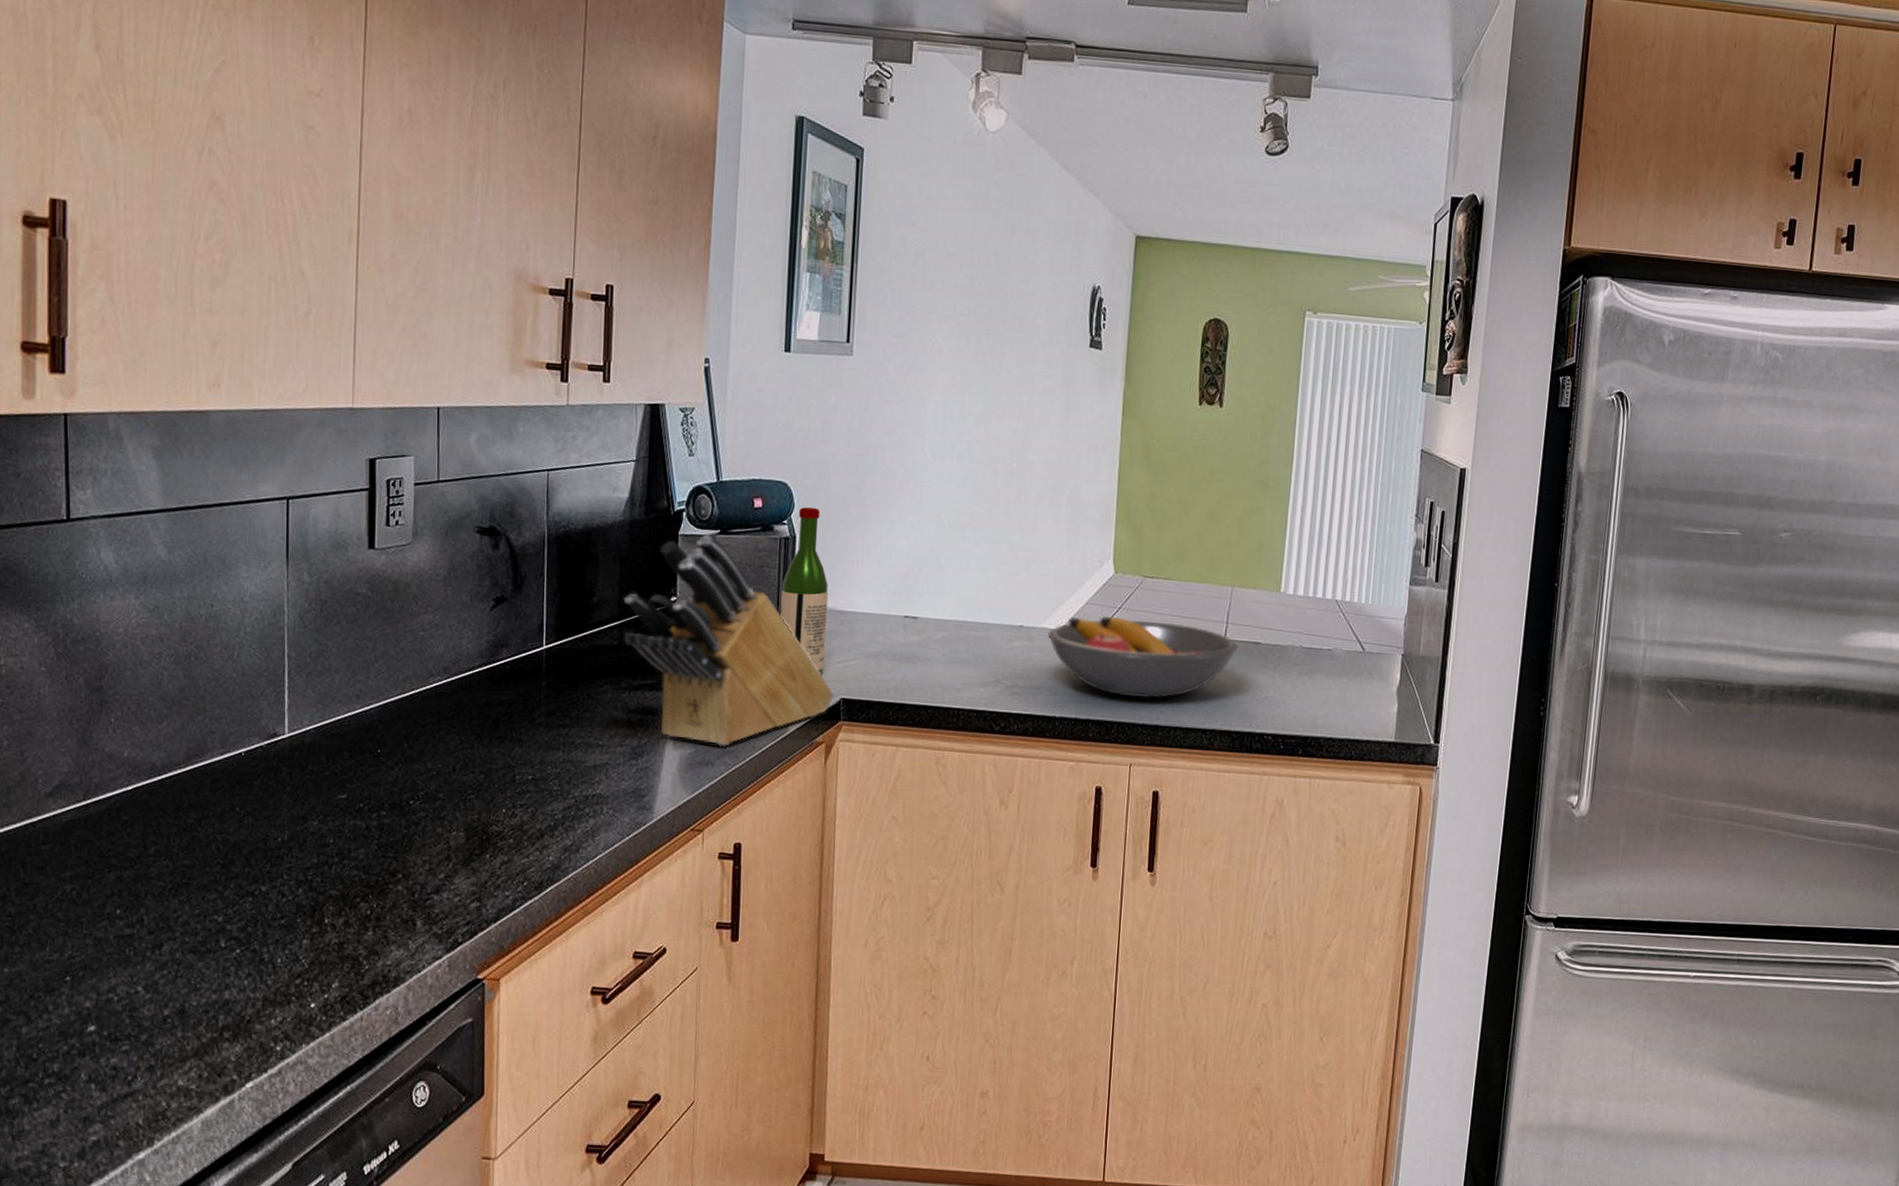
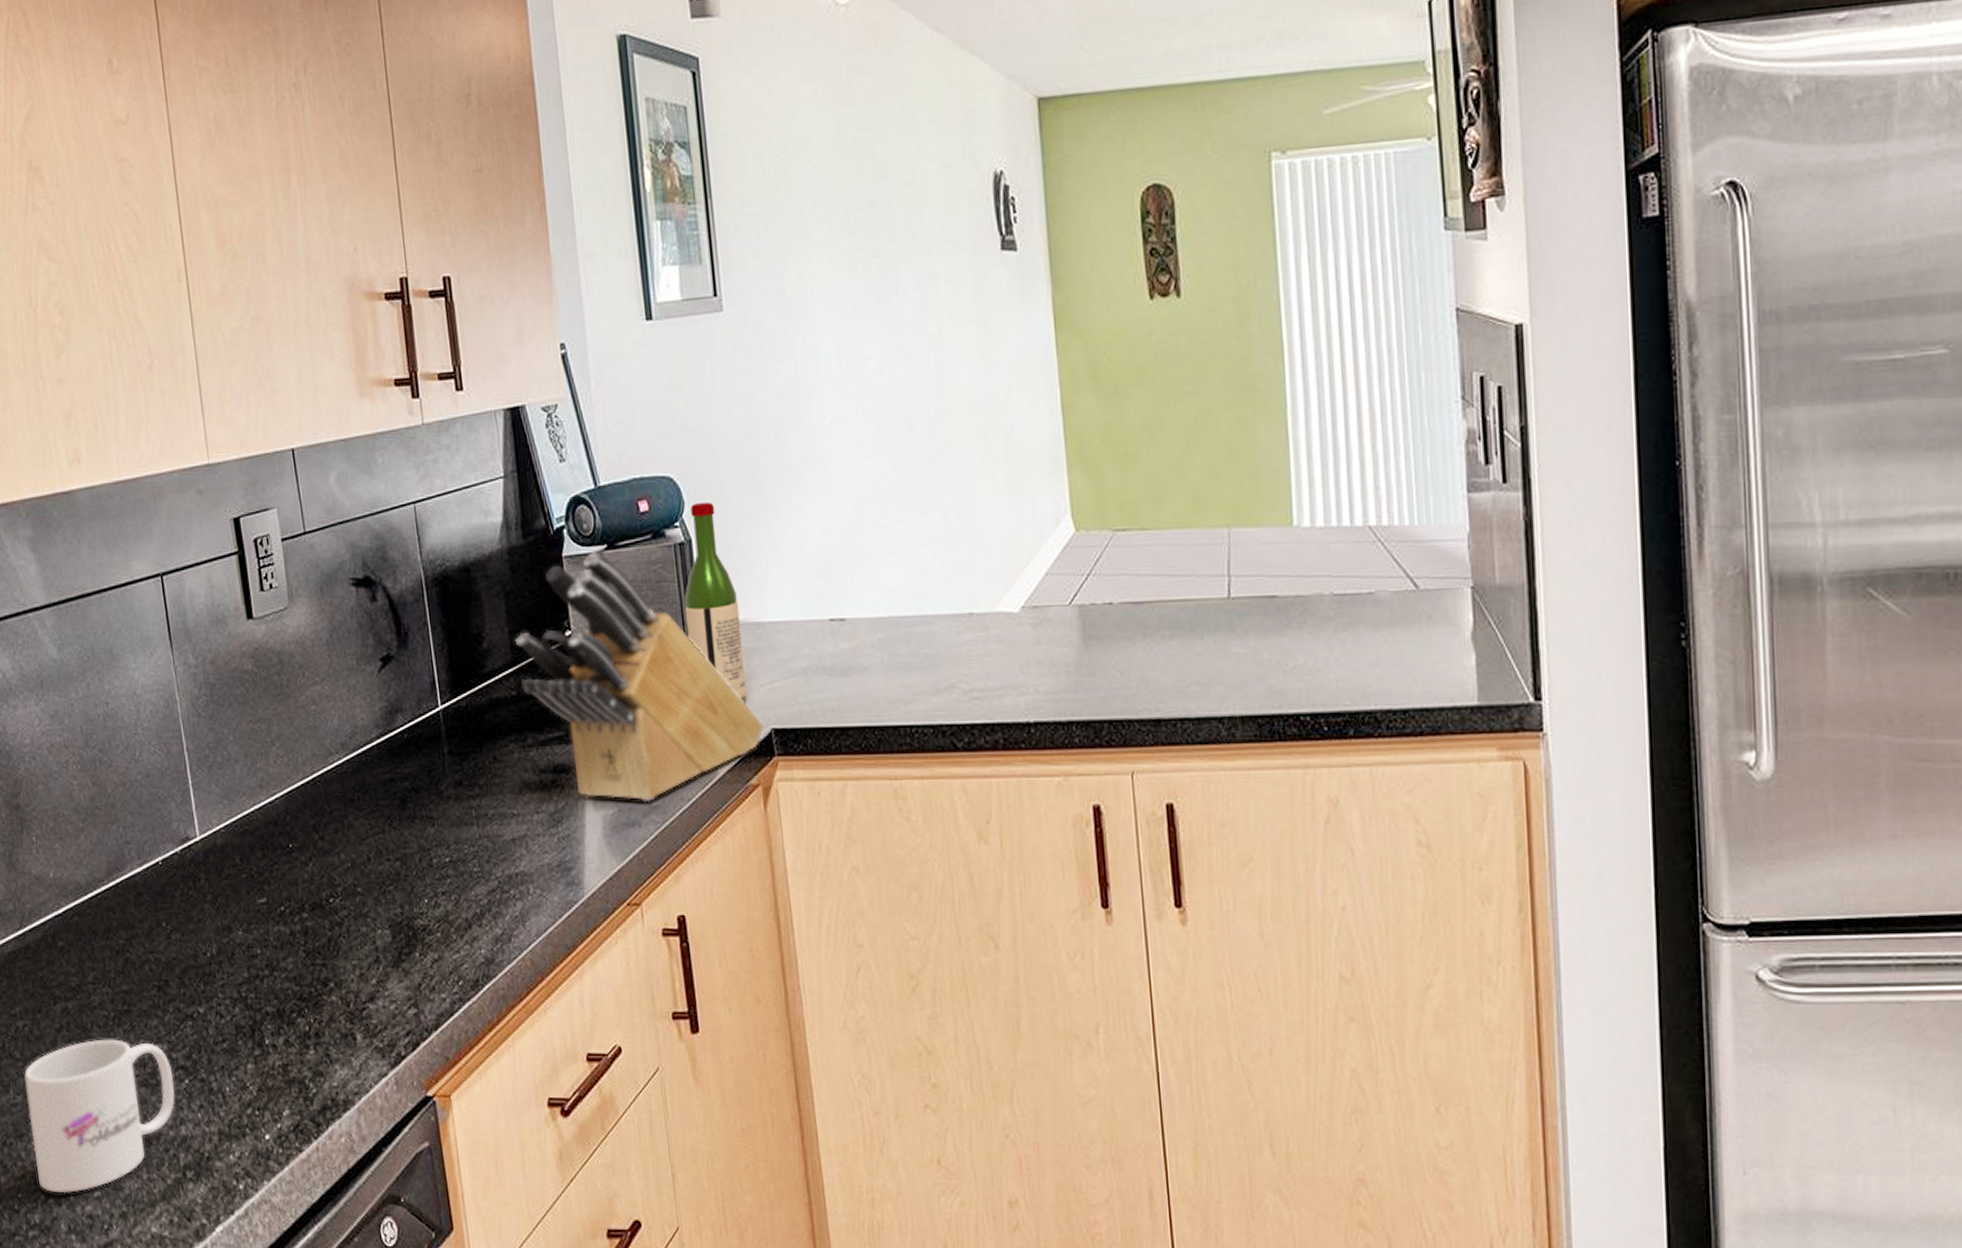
mug: none [63,907,225,1046] -> present [24,1039,175,1194]
fruit bowl: present [1047,617,1238,699] -> none [1003,585,1248,686]

